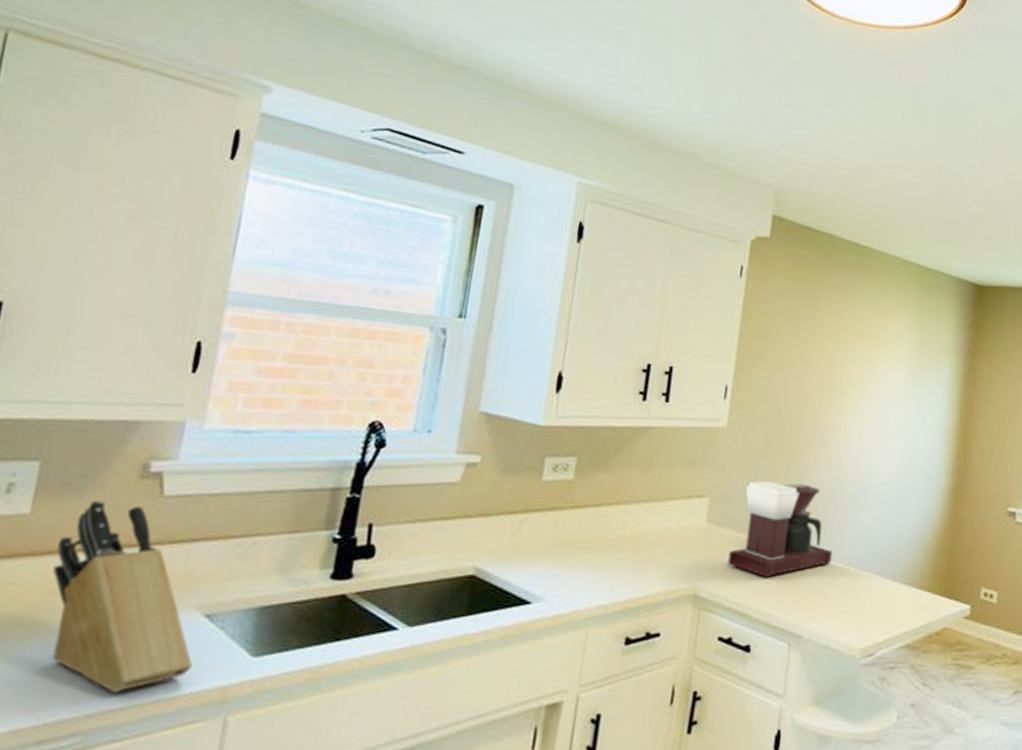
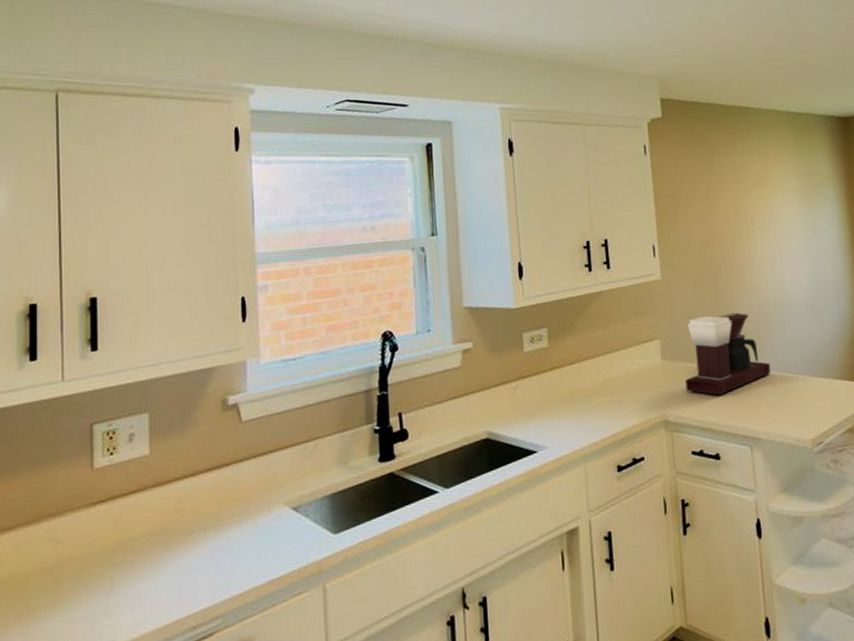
knife block: present [52,499,193,692] -> none [174,433,291,580]

